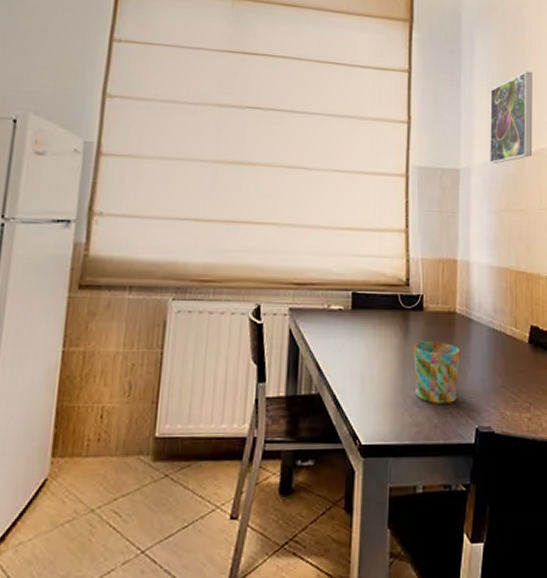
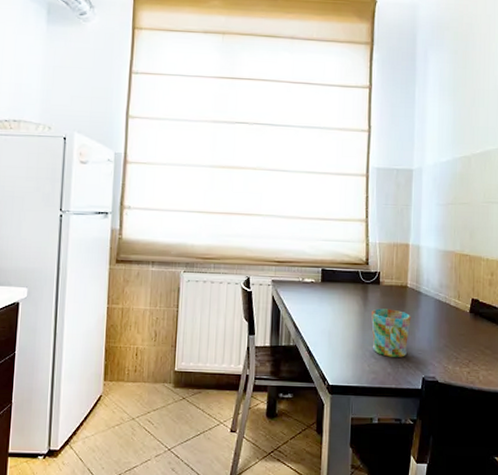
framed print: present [490,71,533,165] -> none [439,83,480,165]

